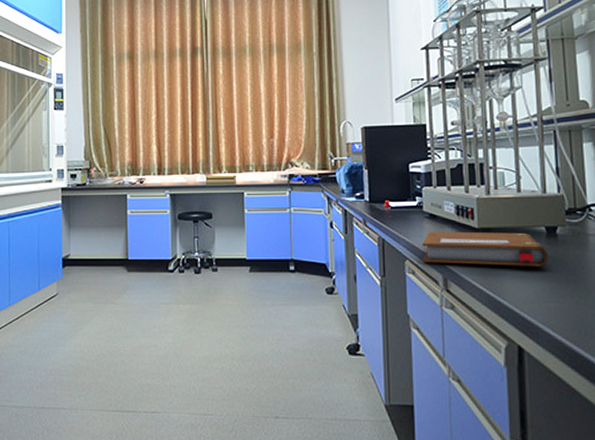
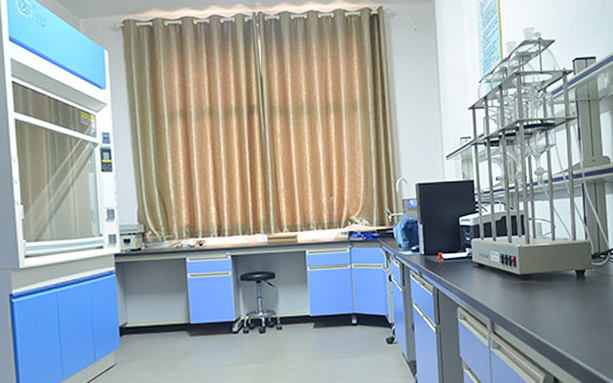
notebook: present [422,231,549,266] -> none [472,276,578,309]

